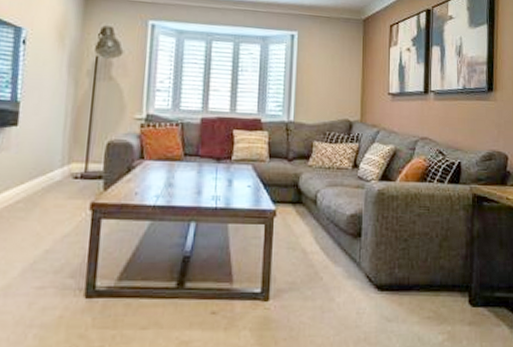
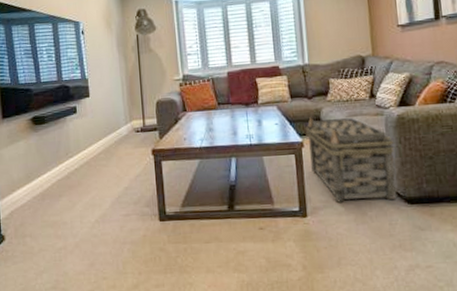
basket: none [280,181,372,285] -> present [305,116,397,203]

